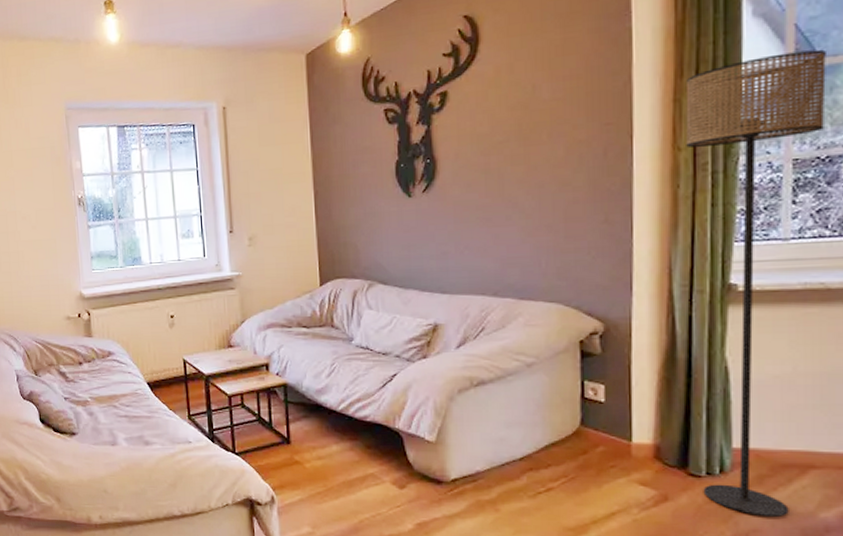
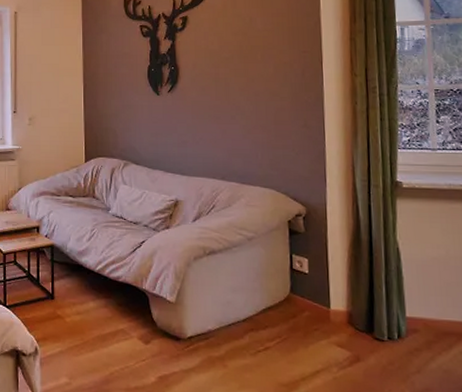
floor lamp: present [686,49,826,518] -> none [358,12,454,379]

